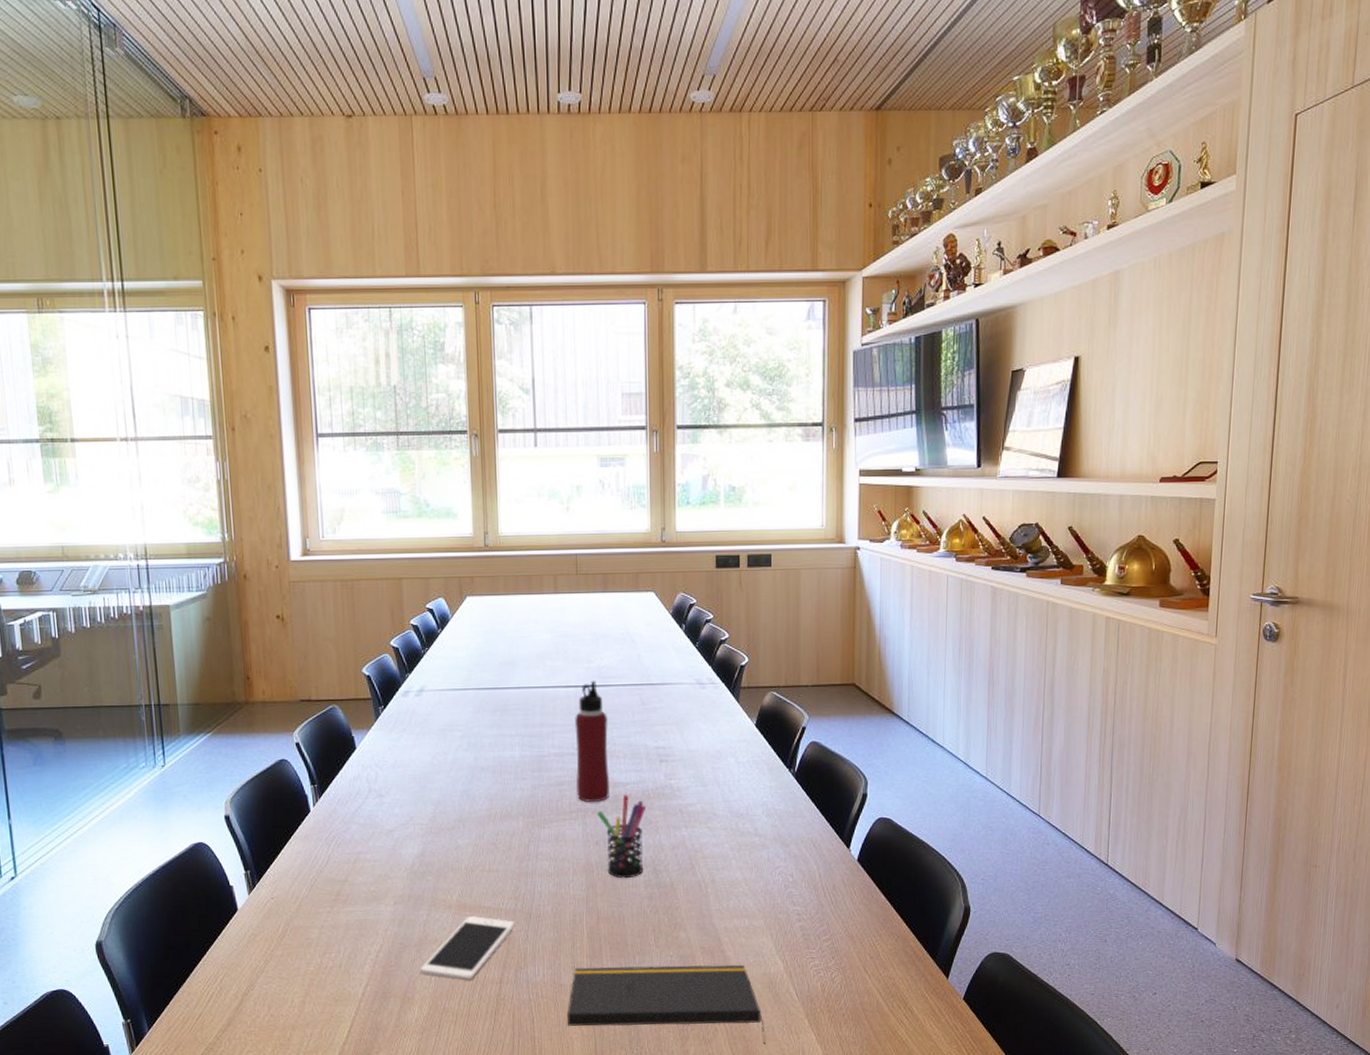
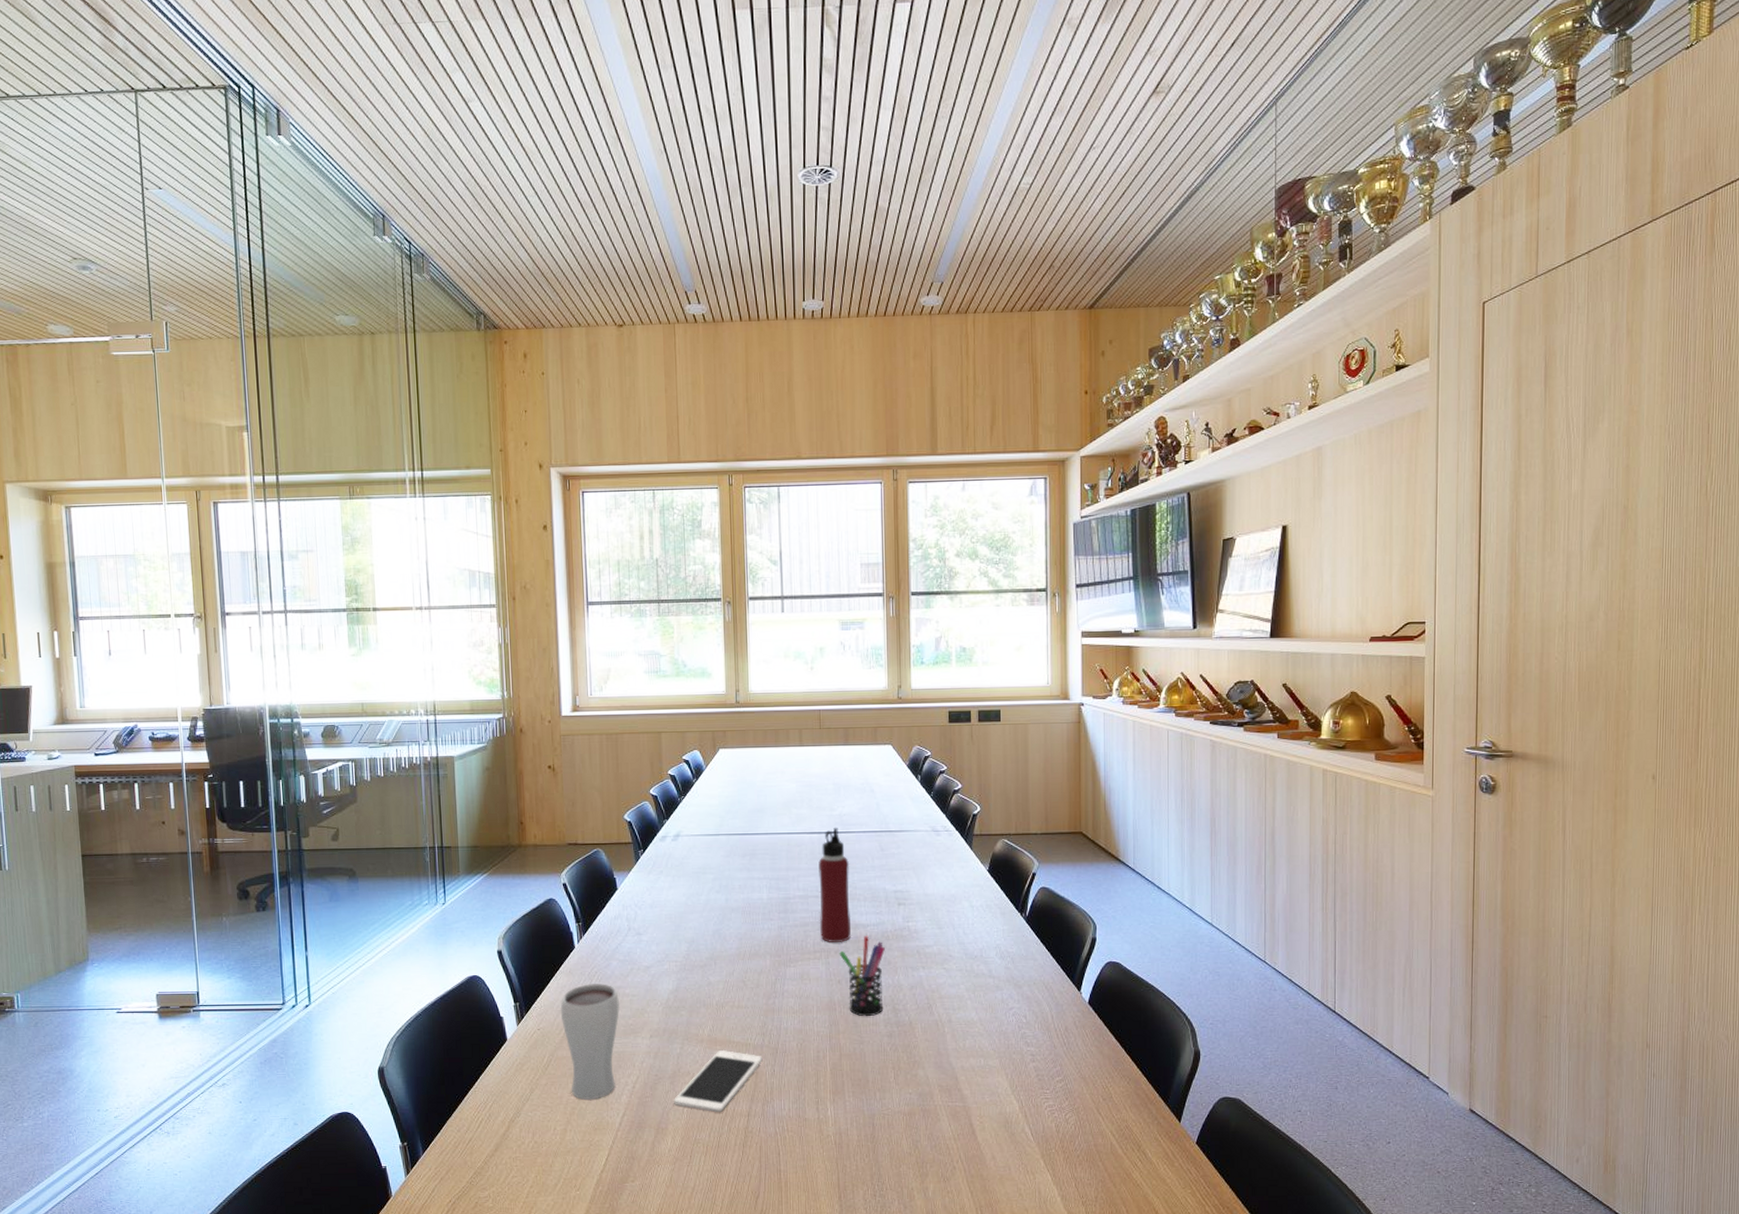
drinking glass: none [295,849,361,970] -> present [560,984,620,1100]
notepad: present [566,964,765,1044] -> none [811,1102,1002,1183]

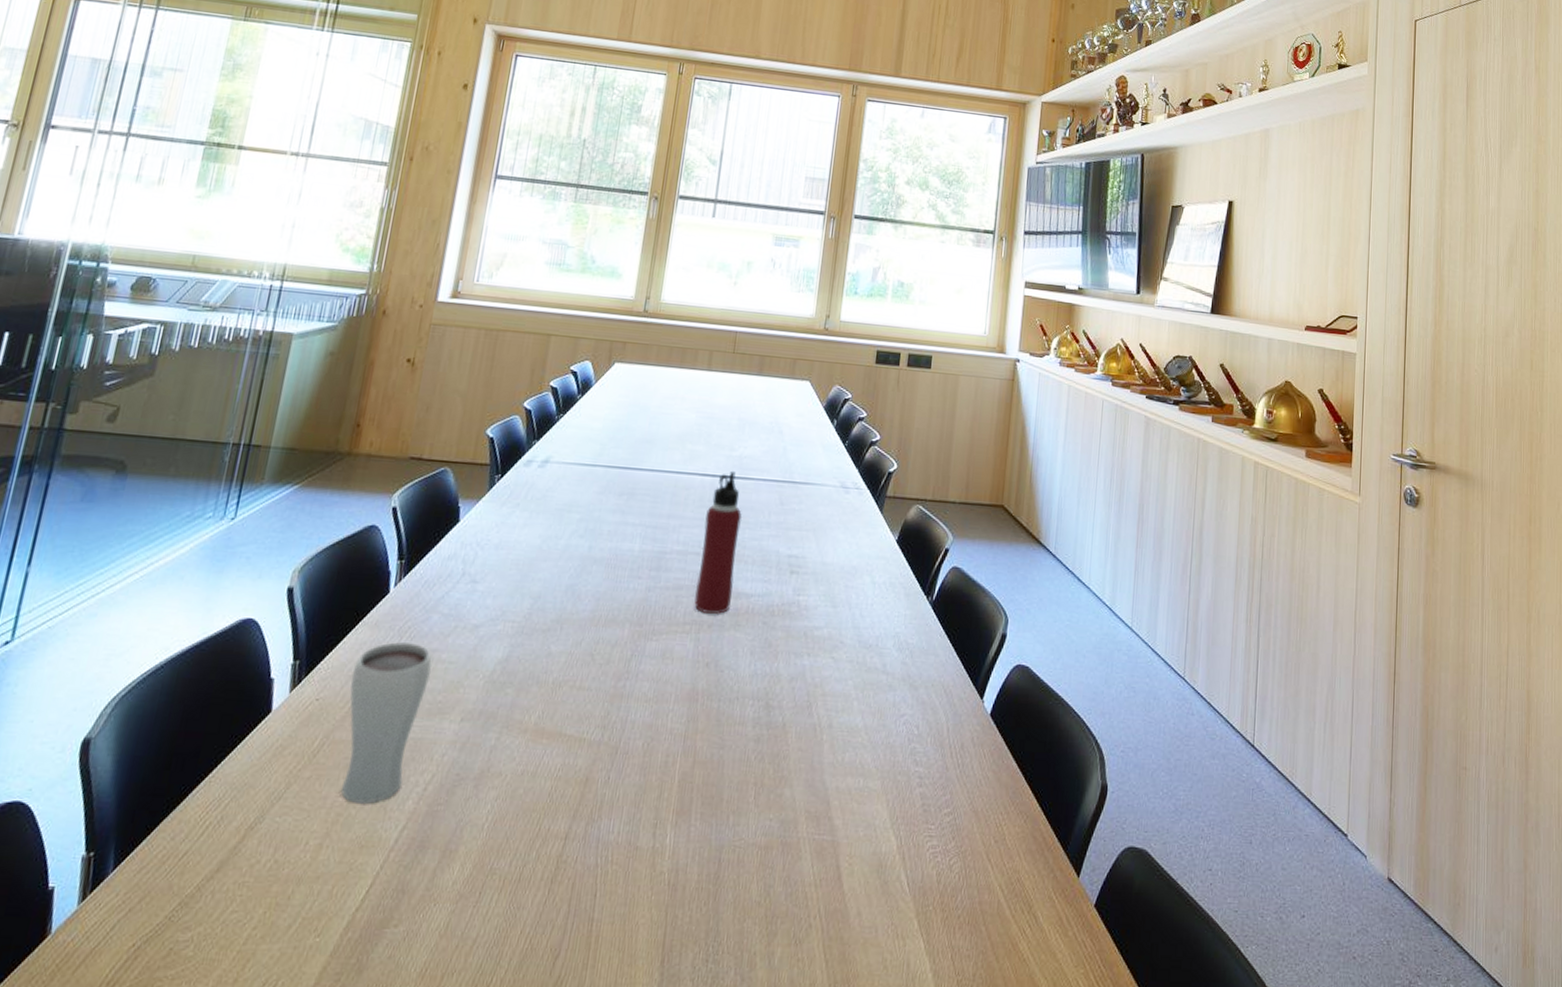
cell phone: present [674,1049,763,1112] -> none [473,744,598,831]
pen holder: present [839,936,885,1017] -> none [712,608,768,714]

